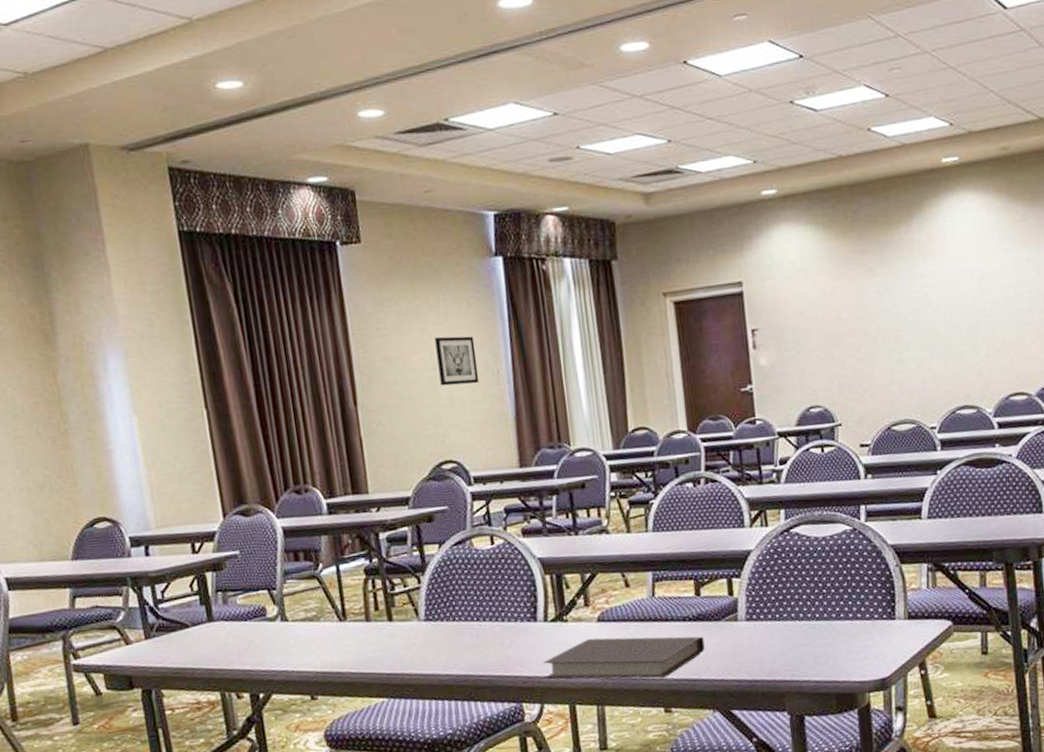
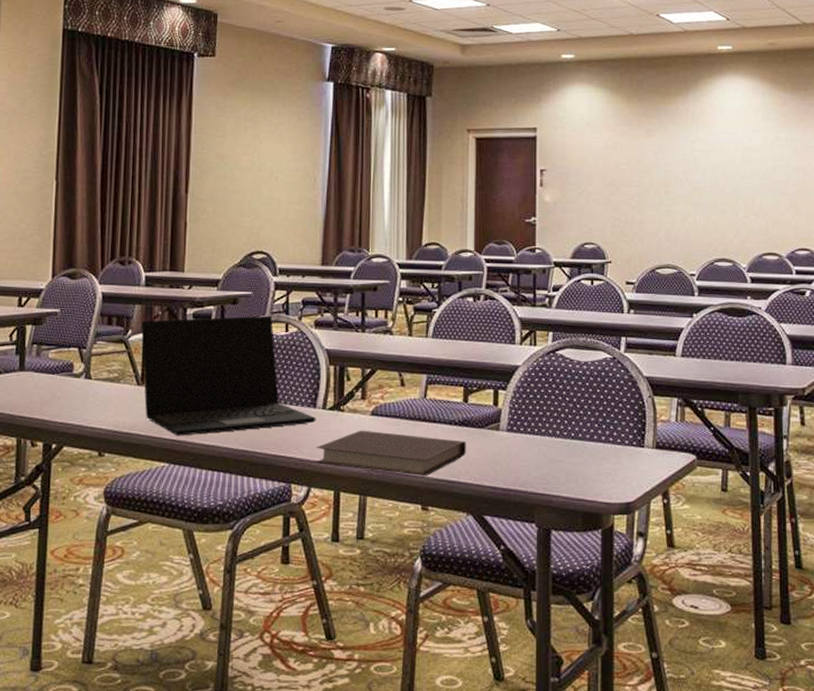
laptop: none [331,529,539,669] -> present [141,315,316,436]
wall art: present [434,336,479,386] -> none [263,143,299,187]

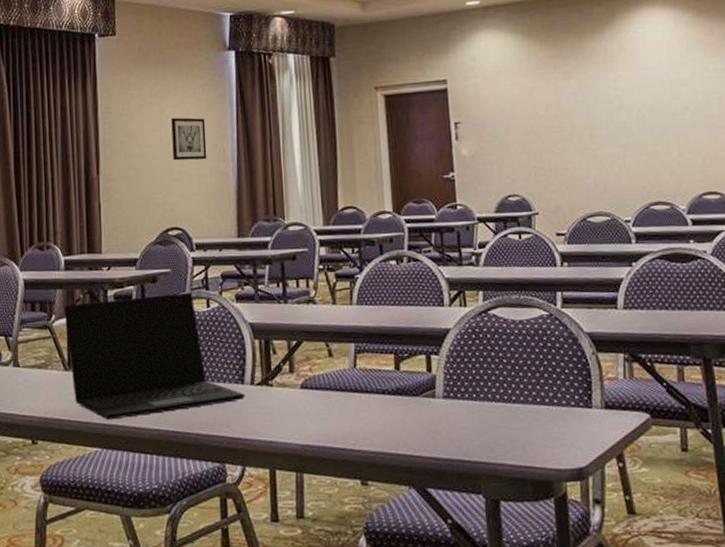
wall art: none [263,143,299,187] -> present [171,117,207,161]
notebook: present [315,430,466,476] -> none [247,404,403,449]

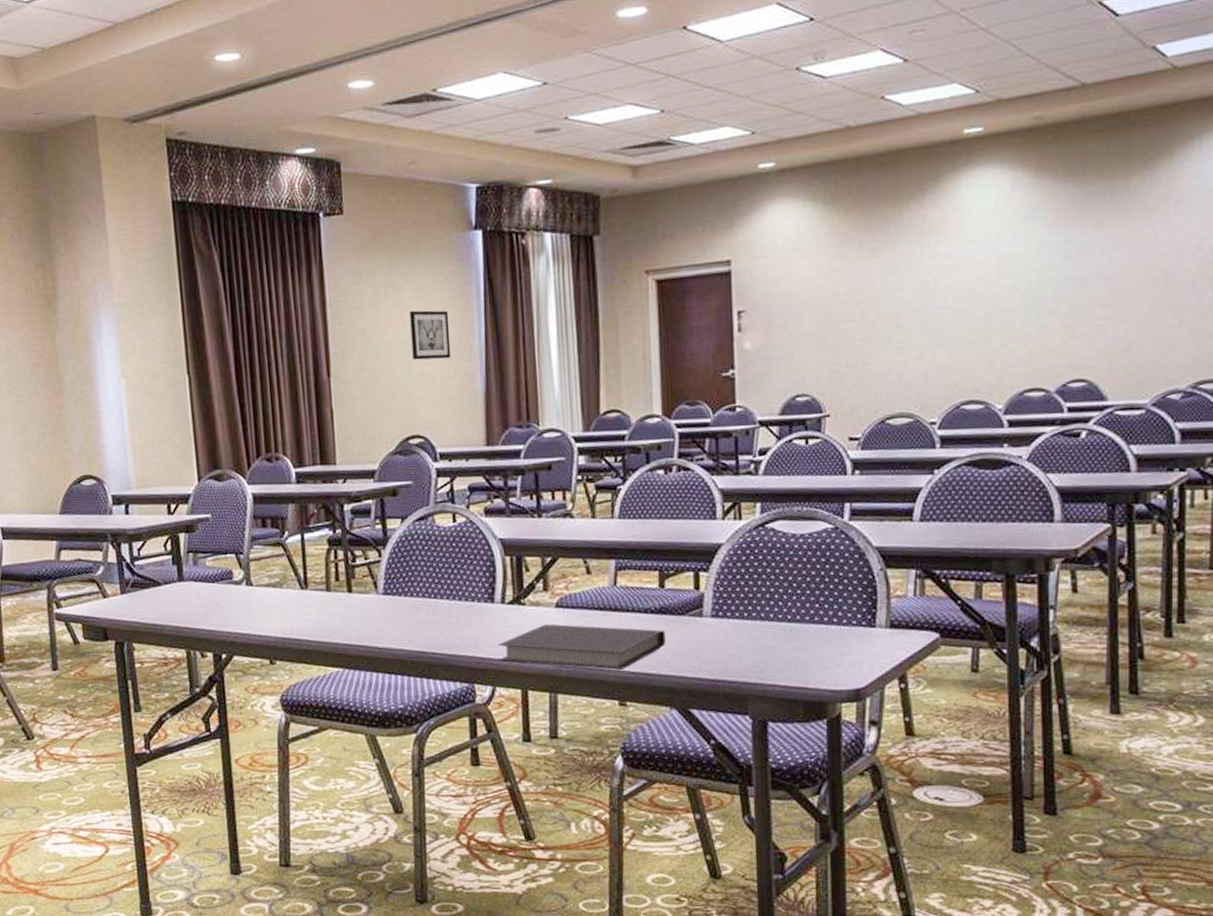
laptop: present [64,292,245,420] -> none [297,506,496,640]
notebook: none [247,404,403,449] -> present [497,623,666,670]

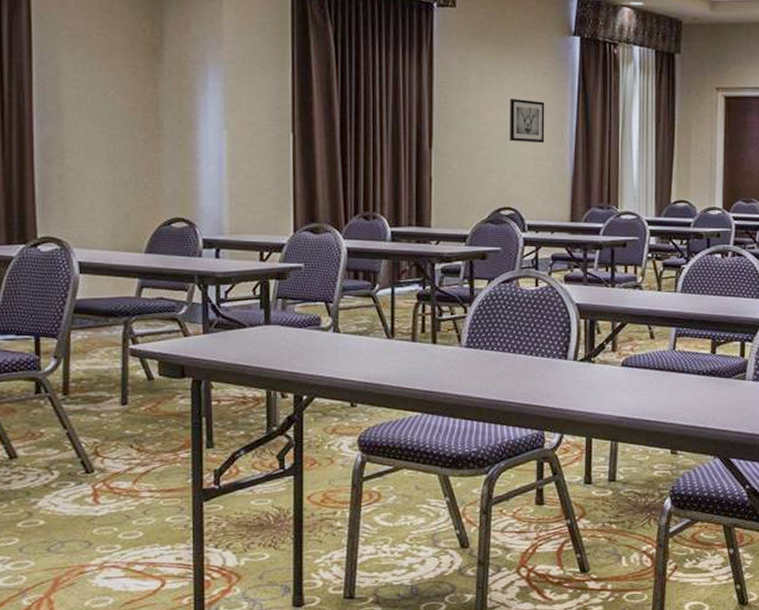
notebook: present [497,623,666,670] -> none [567,380,714,422]

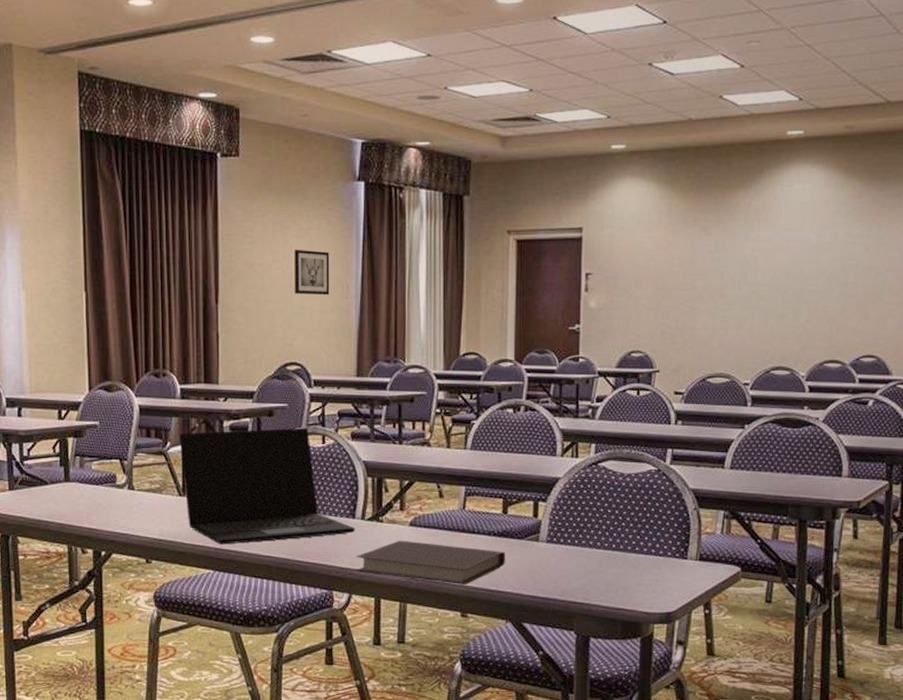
laptop: none [389,271,568,387] -> present [179,427,355,545]
notebook: none [567,380,714,422] -> present [355,540,505,584]

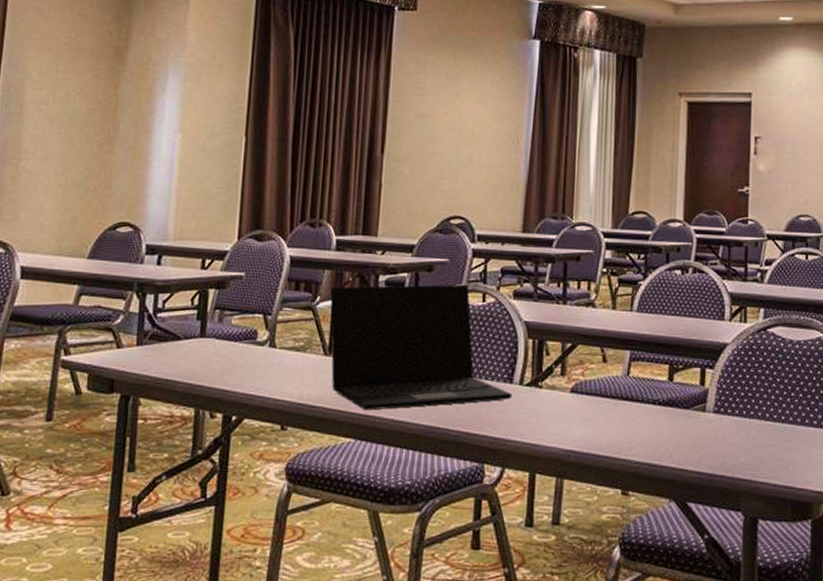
wall art: present [294,249,330,296] -> none [463,102,502,150]
notebook: present [355,540,505,584] -> none [510,408,670,458]

